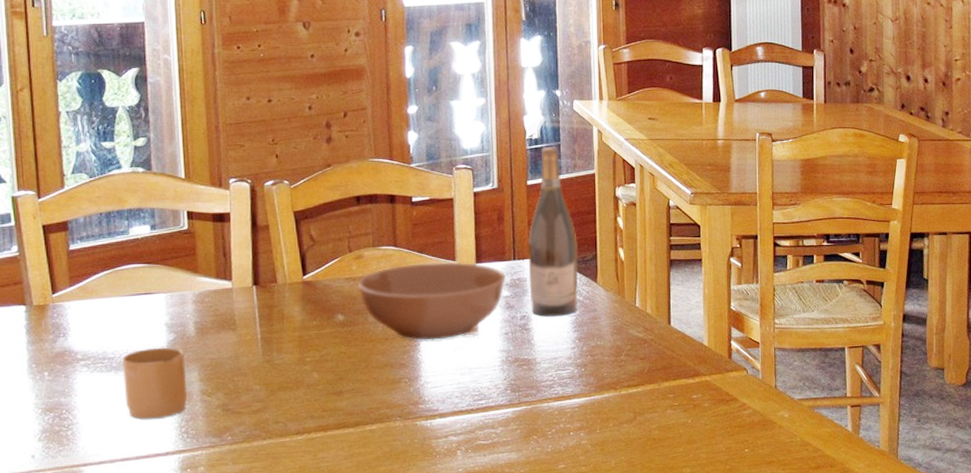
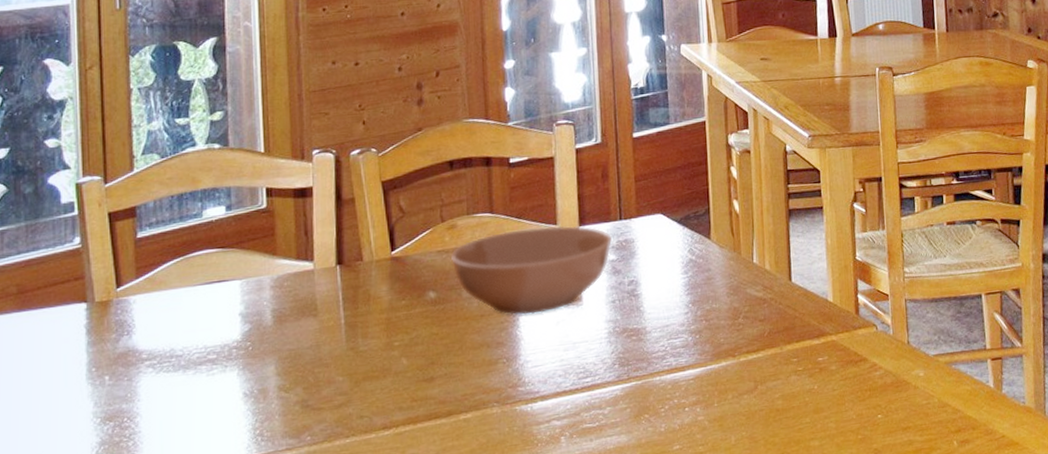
cup: present [121,347,188,419] -> none [190,340,263,422]
wine bottle: present [527,147,579,316] -> none [634,95,691,280]

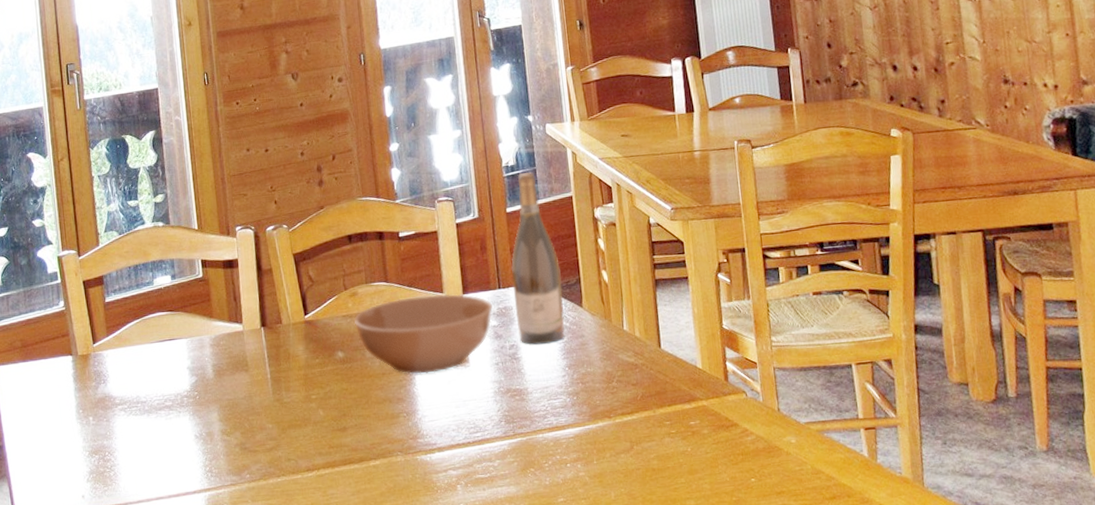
wine bottle: none [634,95,691,280] -> present [511,172,565,344]

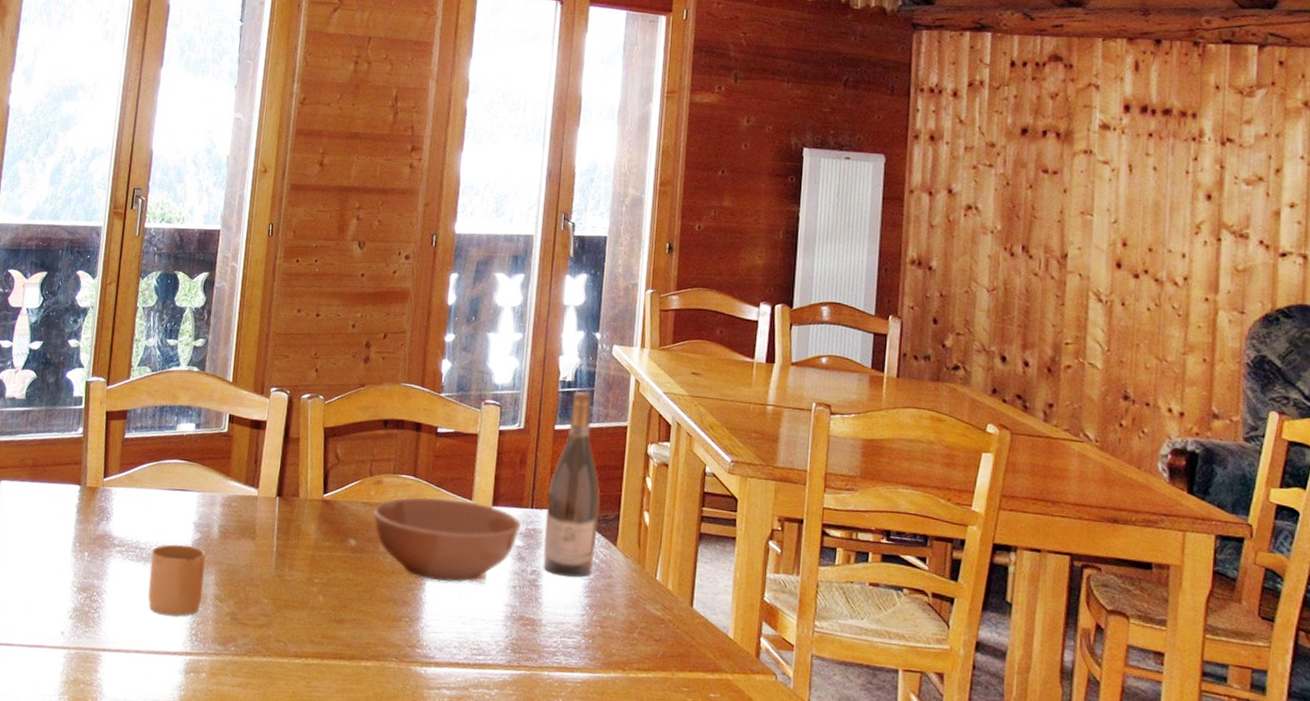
cup: none [152,390,210,459] -> present [148,544,206,616]

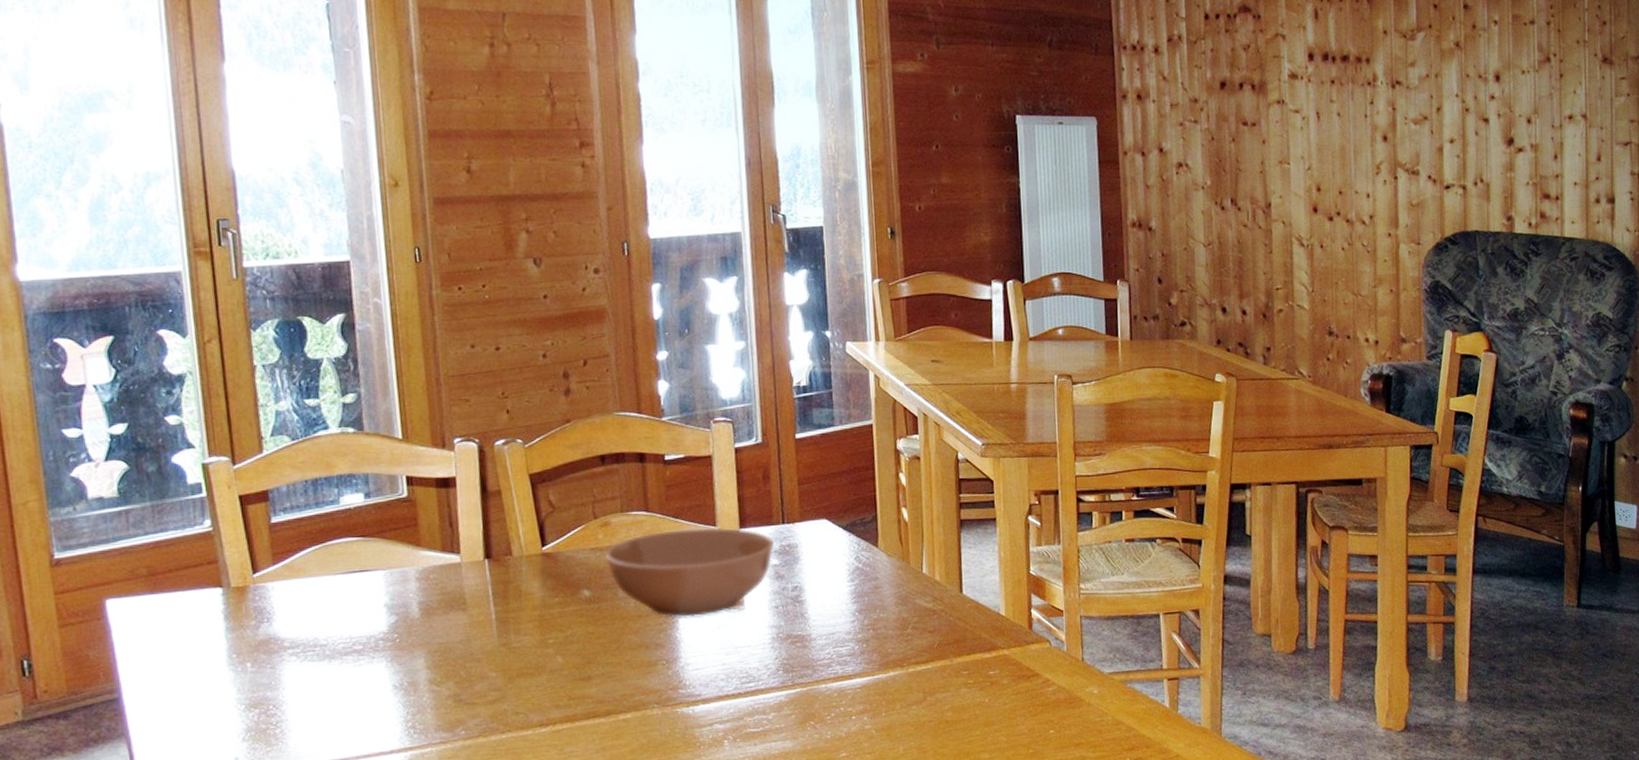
cup: present [148,544,206,616] -> none [335,631,414,713]
wine bottle: present [542,391,600,577] -> none [797,395,858,586]

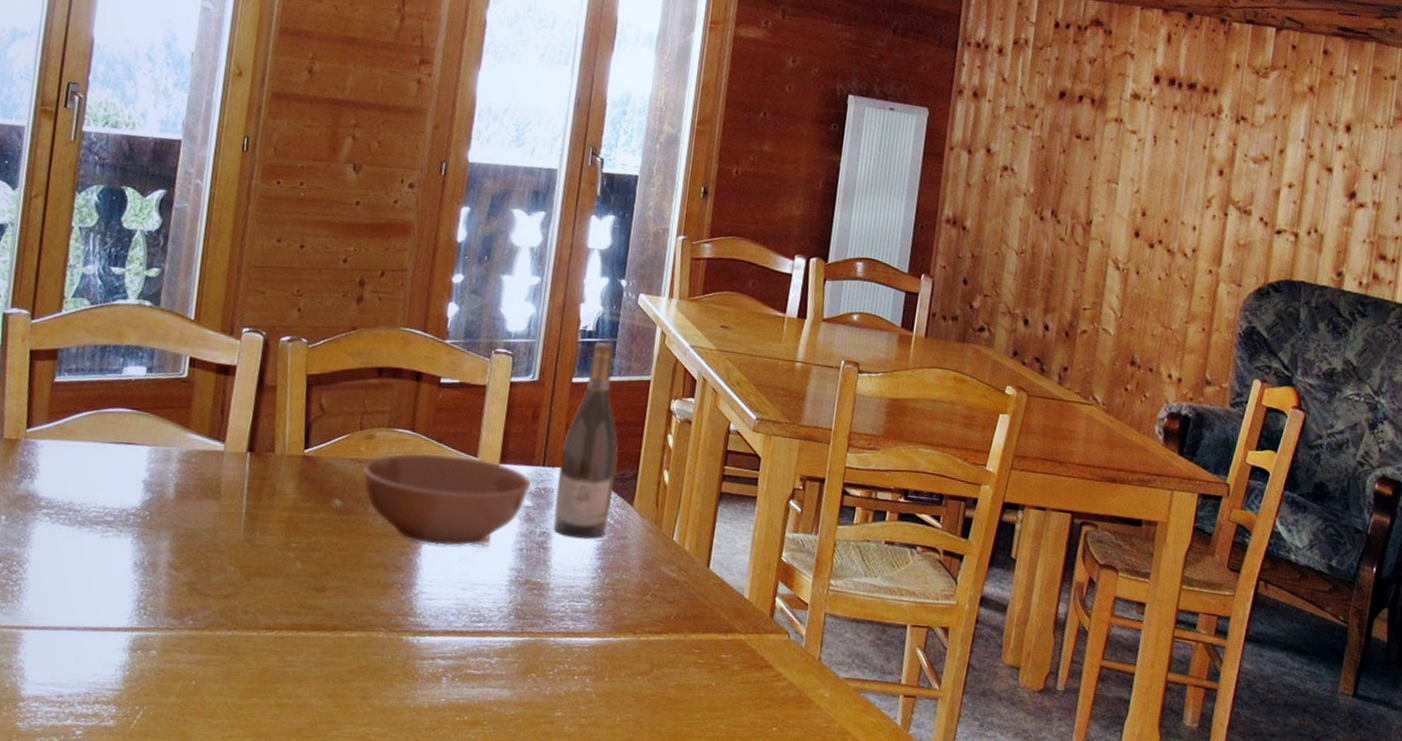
wine bottle: none [797,395,858,586] -> present [553,342,618,538]

